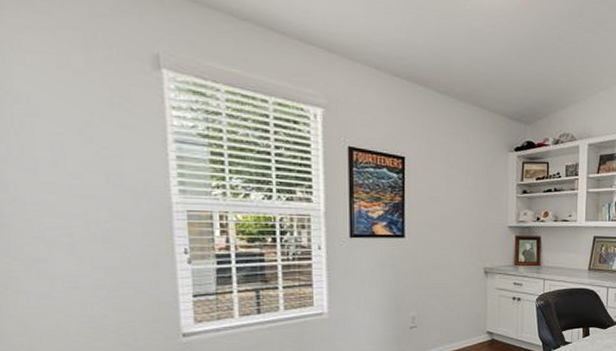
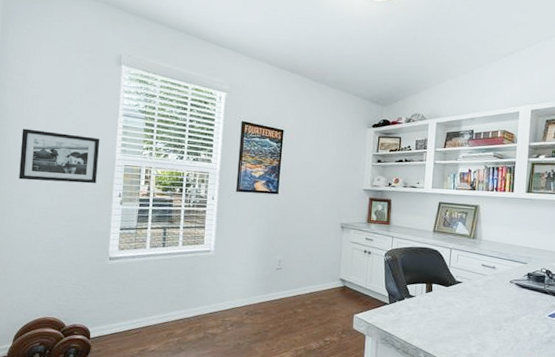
picture frame: none [11,163,147,239] -> present [19,128,99,184]

